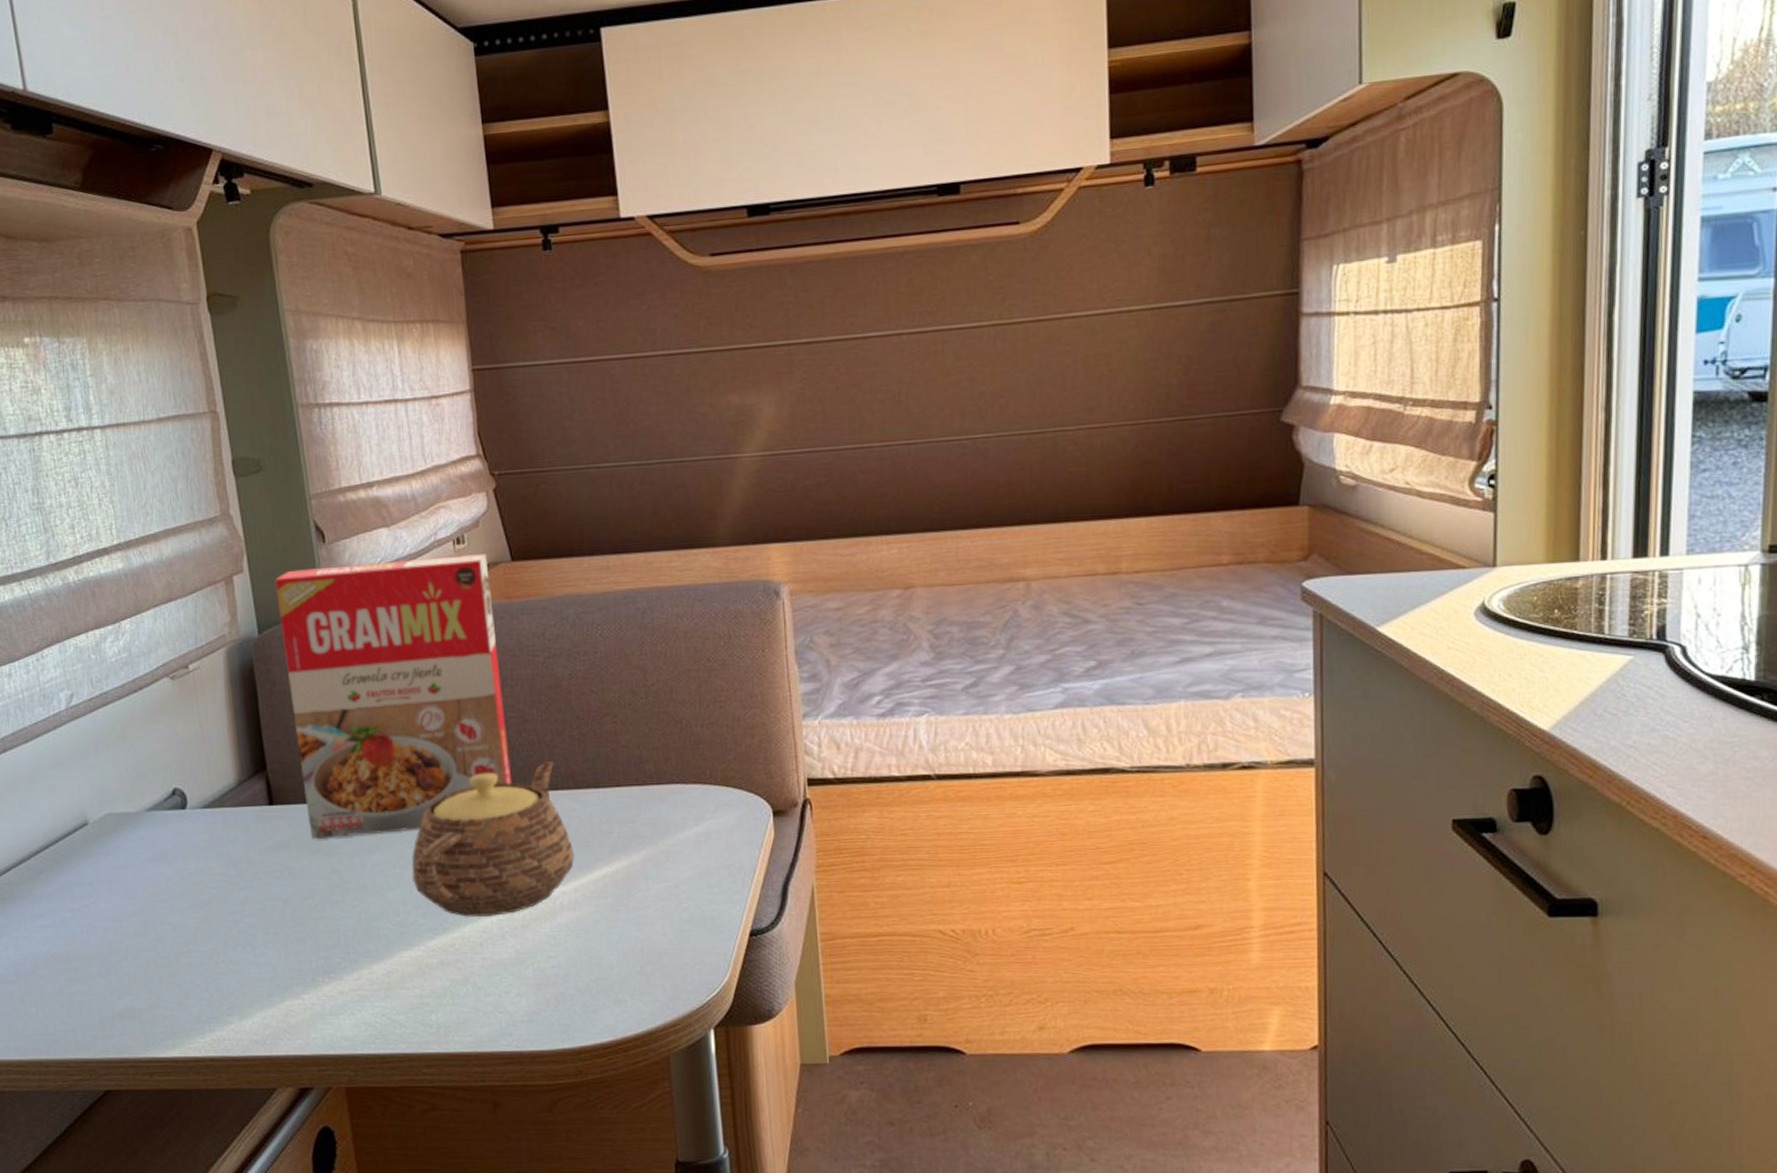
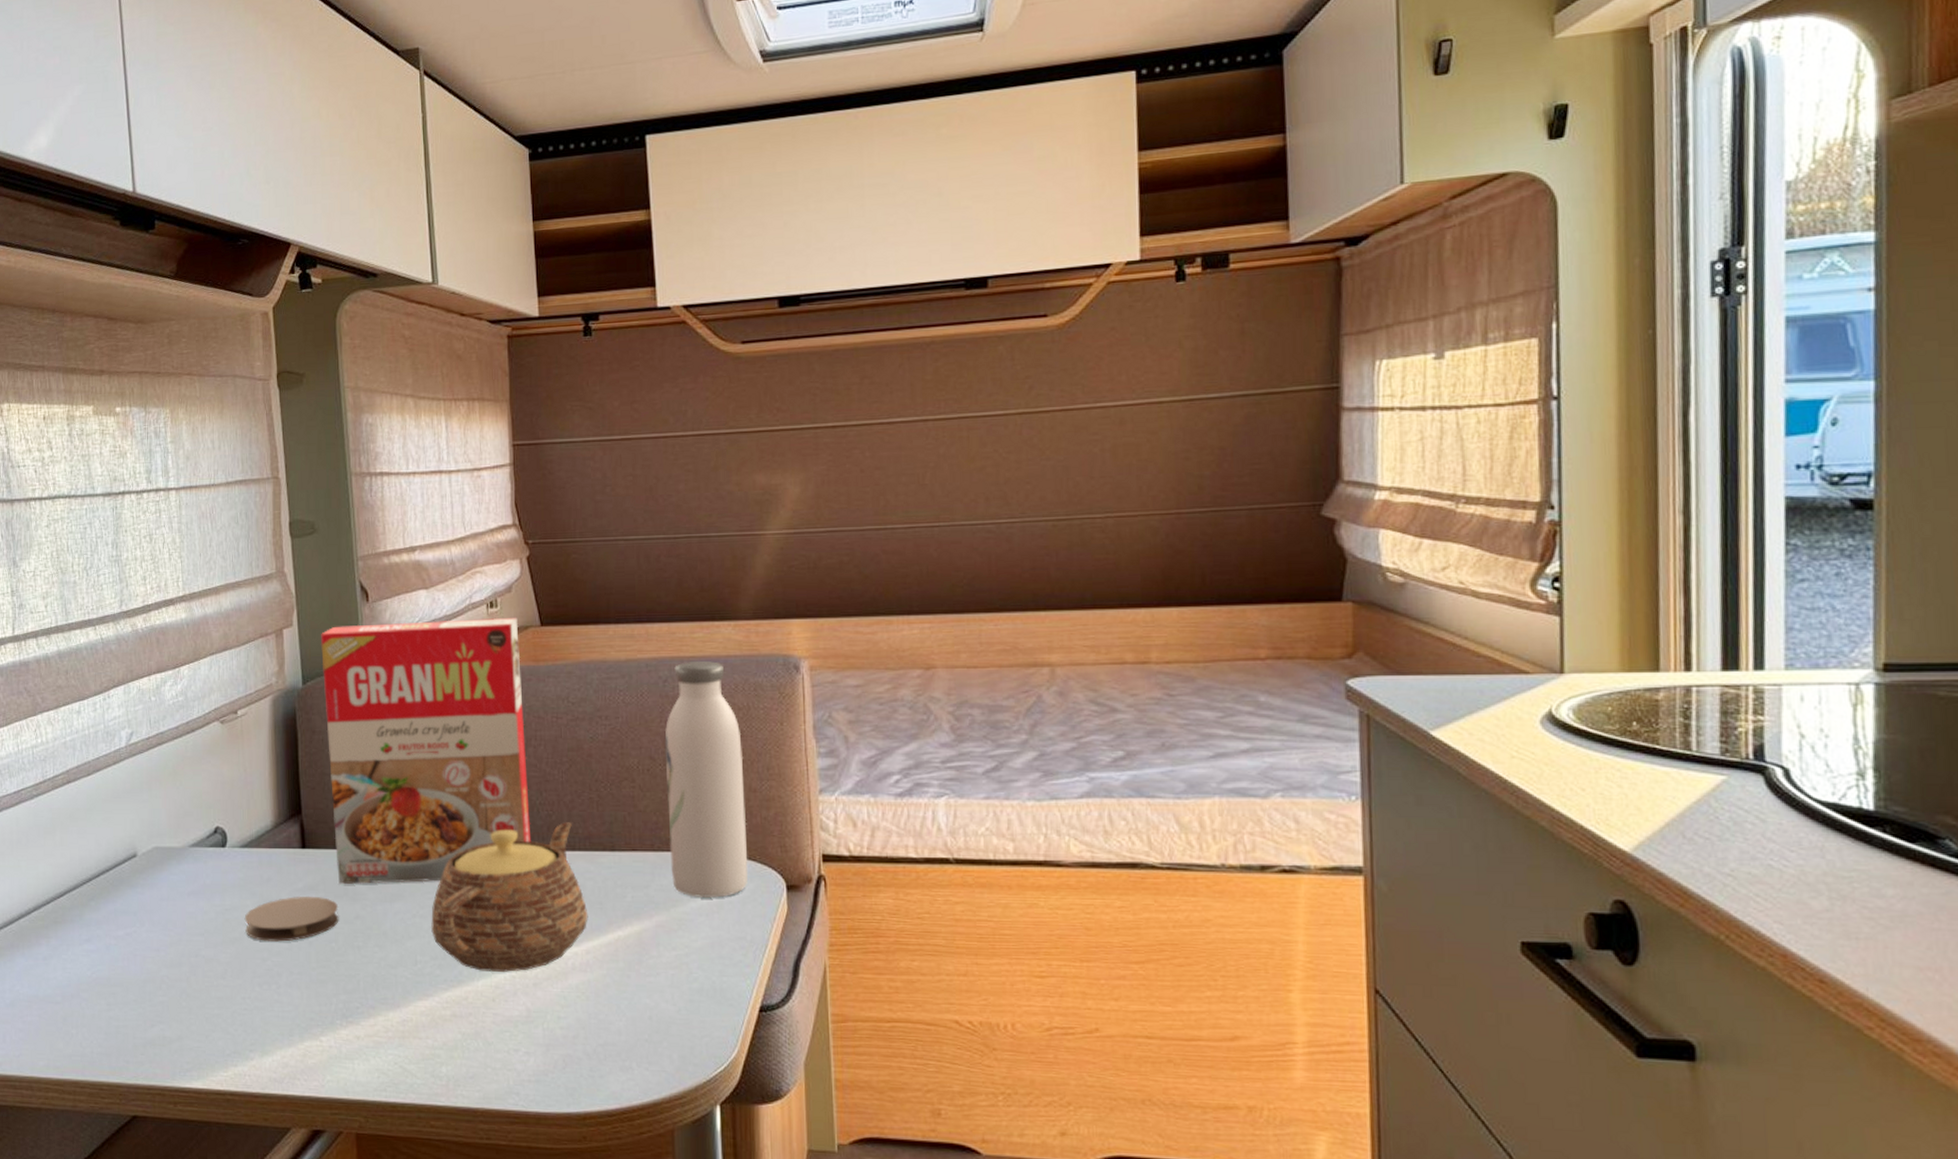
coaster: none [212,853,314,903] -> present [244,896,339,942]
water bottle: none [645,590,735,829] -> present [664,661,749,898]

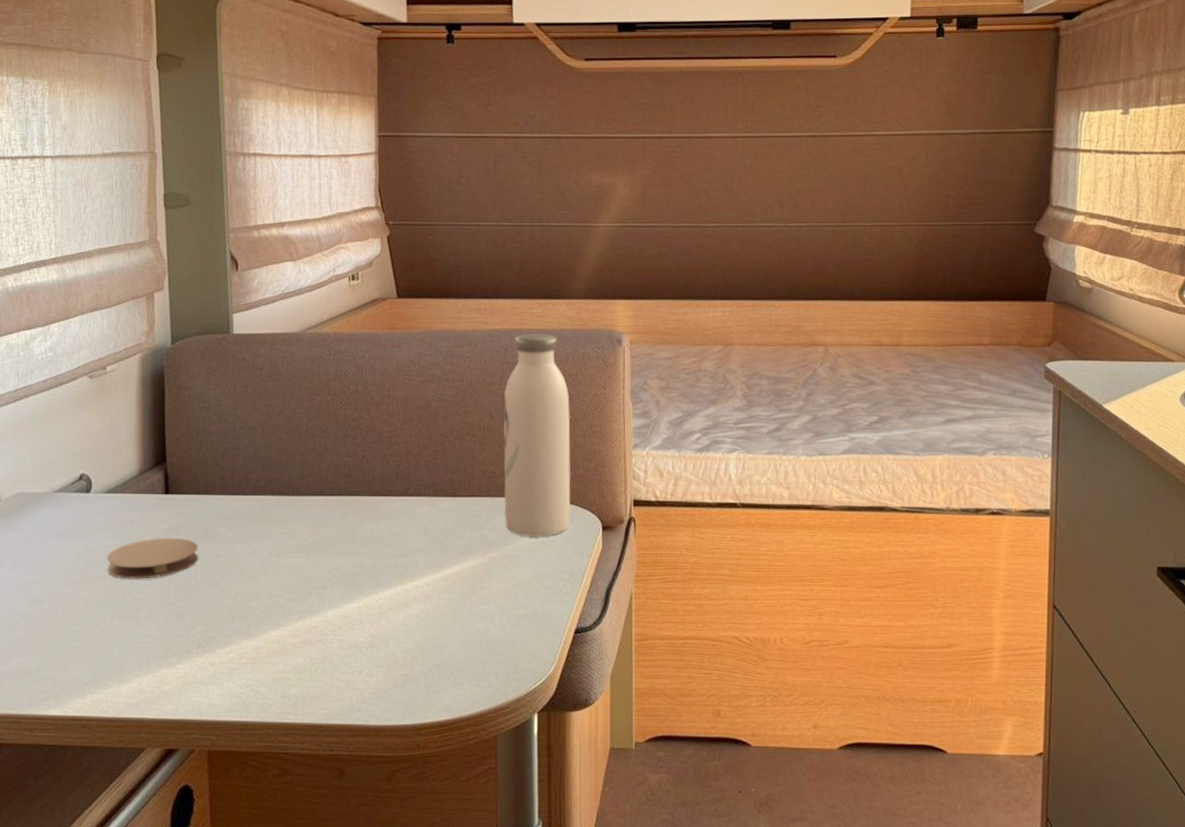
cereal box: present [321,617,532,885] -> none [191,289,381,527]
teapot: present [431,821,588,972] -> none [286,470,430,603]

